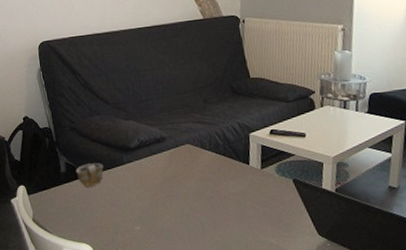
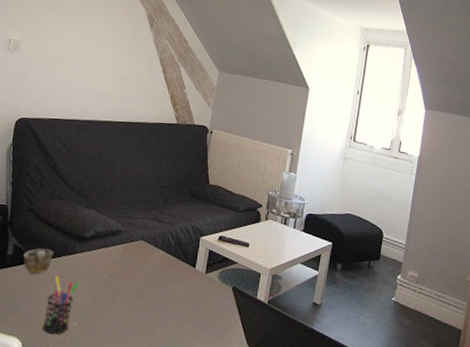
pen holder: none [107,186,135,239] -> present [43,275,80,335]

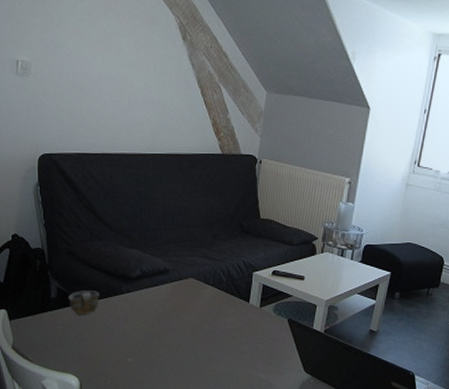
pen holder: present [43,275,80,335] -> none [98,316,131,370]

